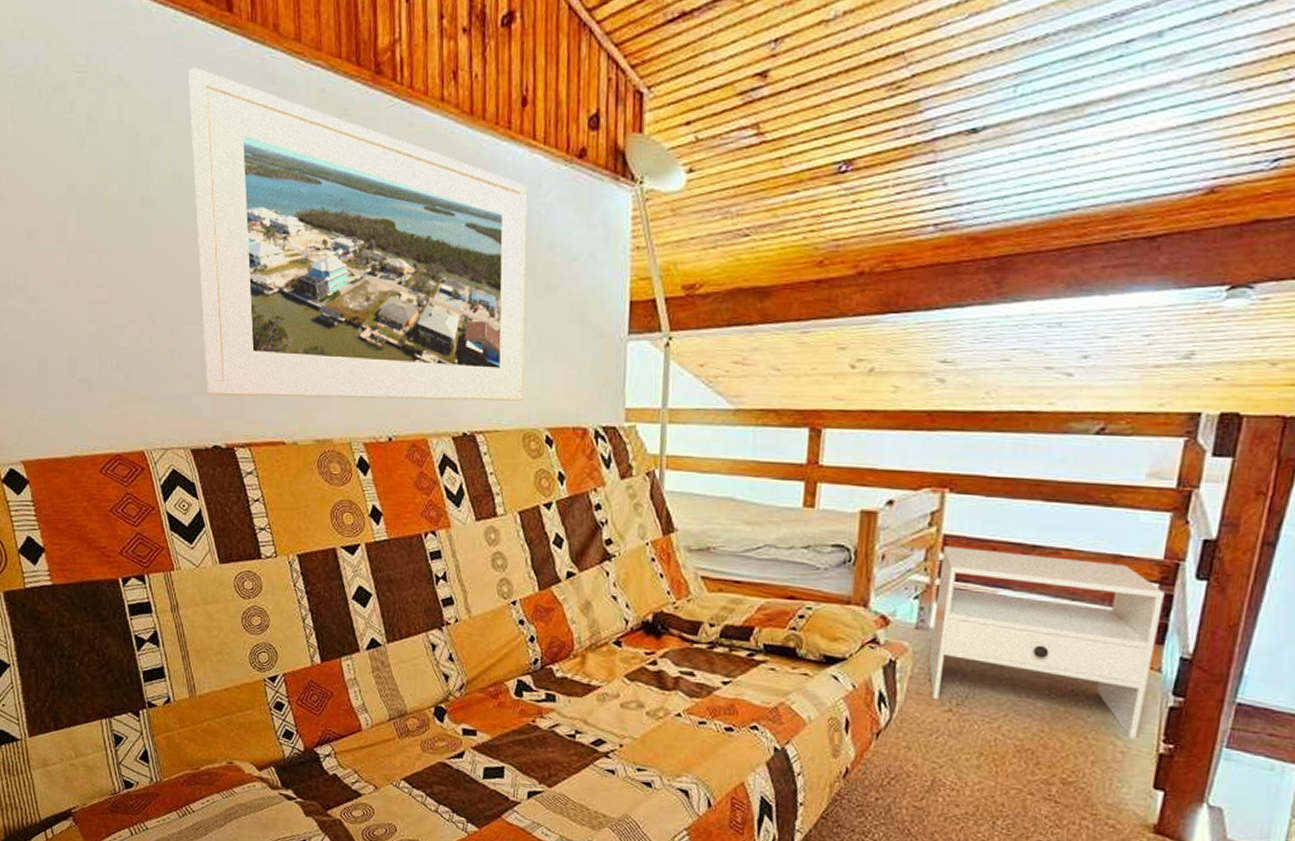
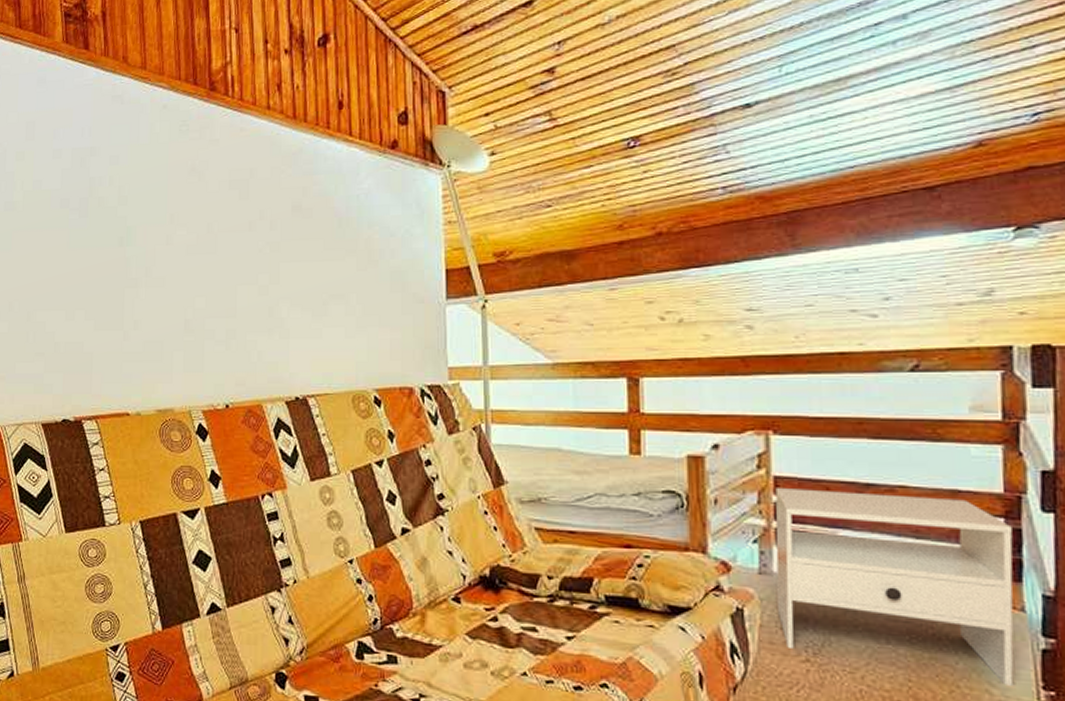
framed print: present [188,67,528,401] -> none [50,95,351,373]

